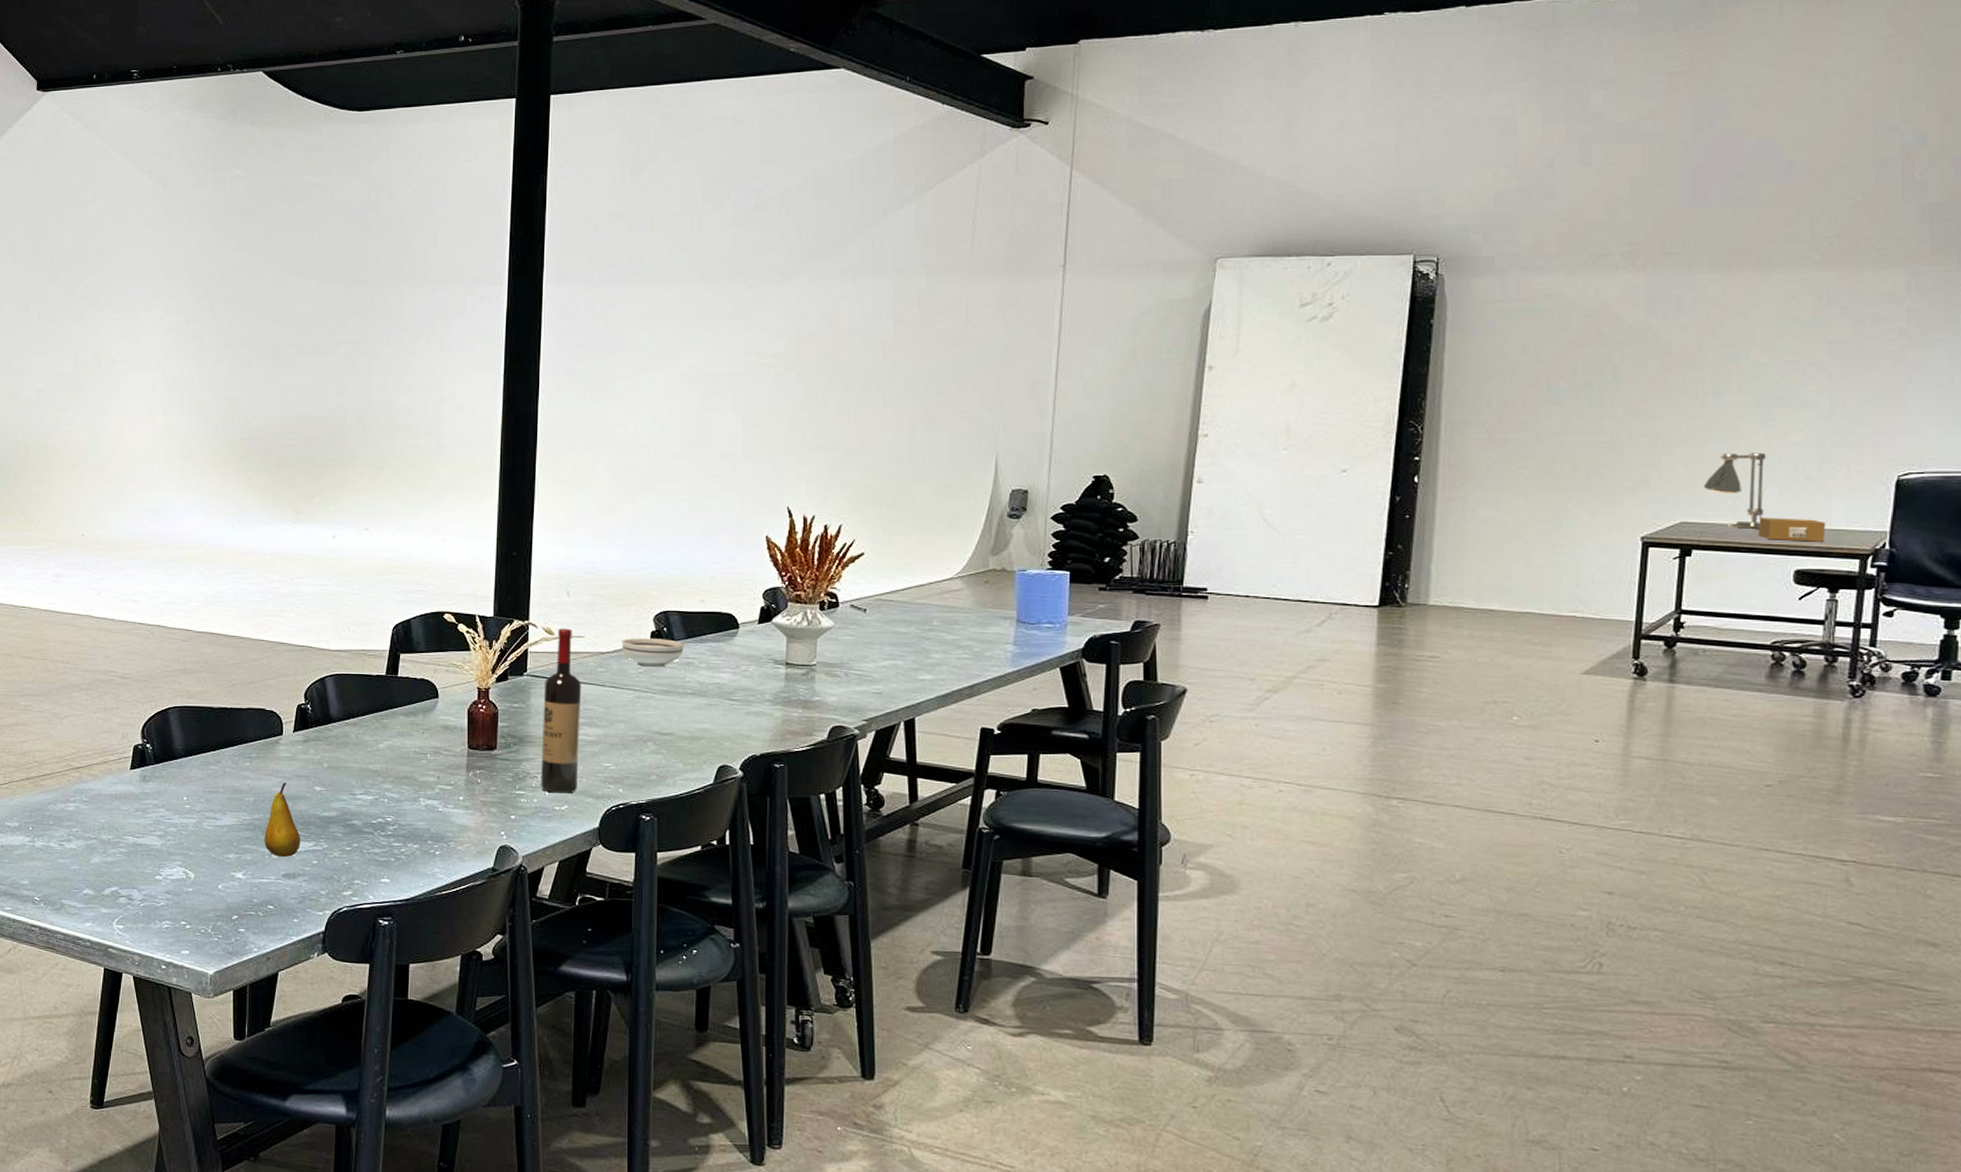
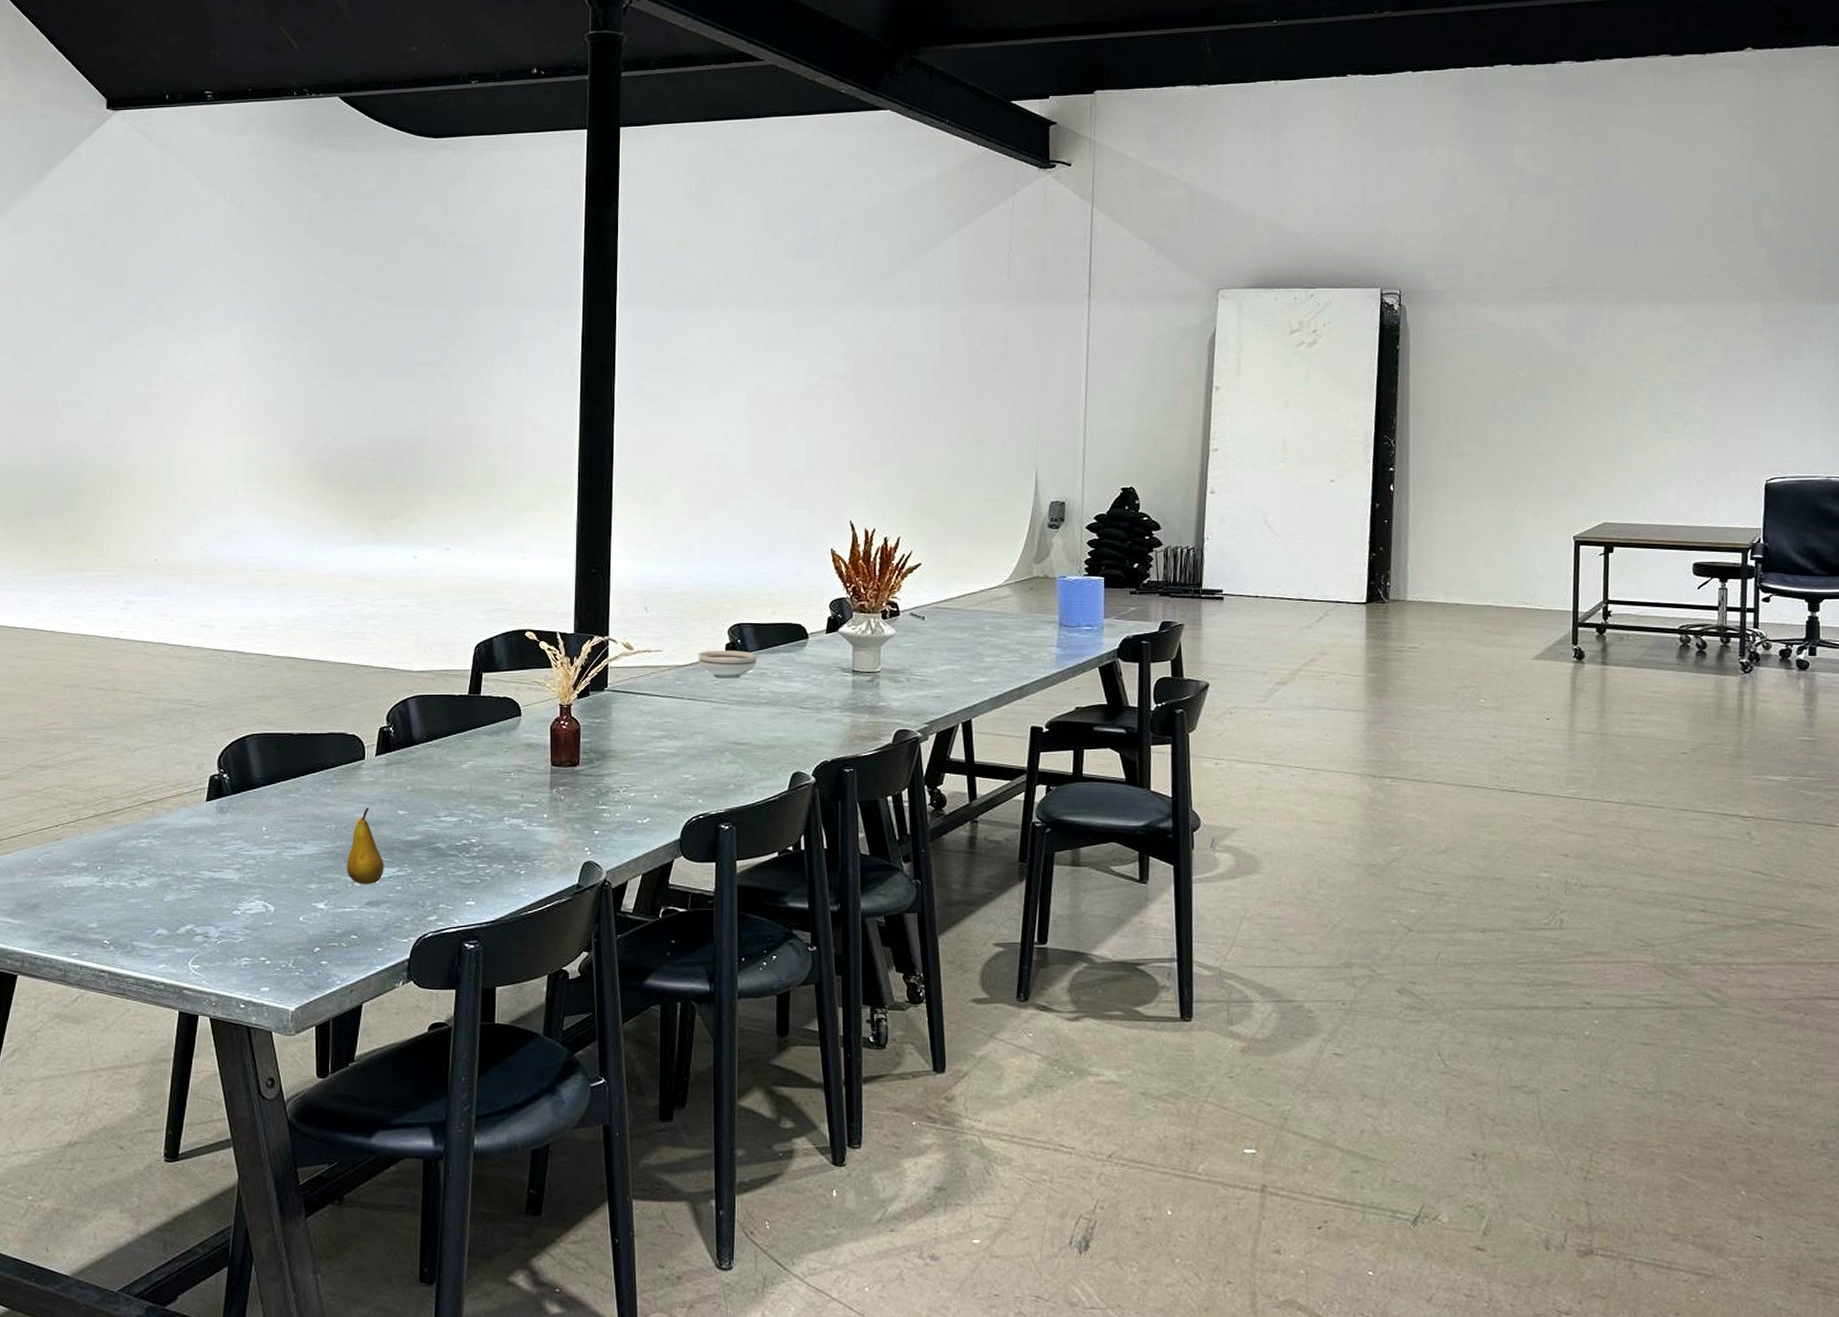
wine bottle: present [541,628,582,794] -> none [623,643,661,807]
desk lamp: present [1704,452,1767,530] -> none [1620,461,1667,529]
box: present [1757,517,1826,542] -> none [1663,518,1715,538]

